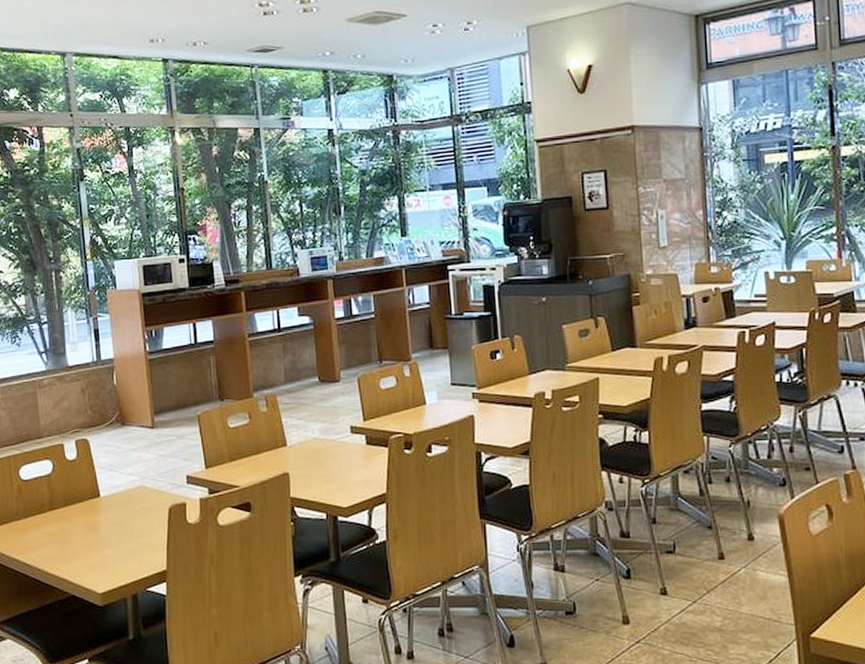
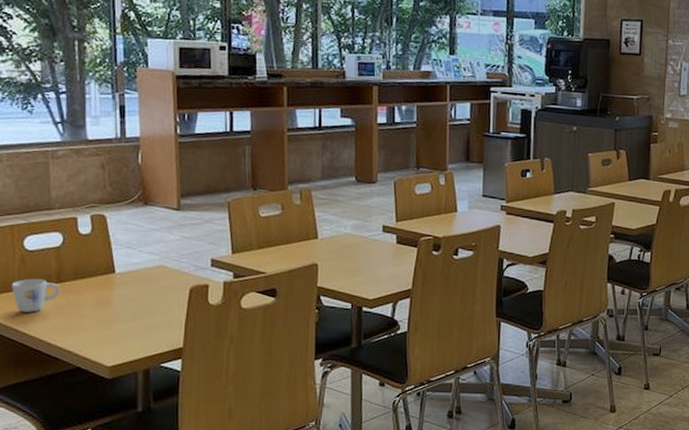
mug: none [11,507,53,542] -> present [11,278,60,313]

